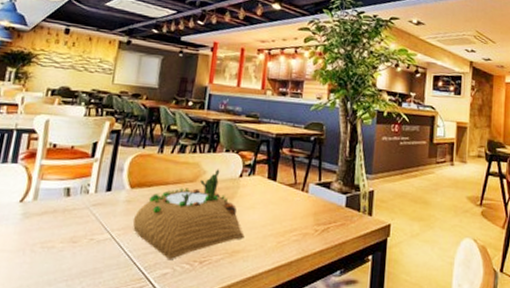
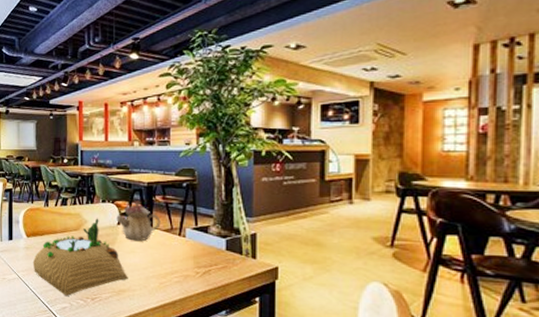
teapot: none [239,152,286,196] -> present [117,200,161,241]

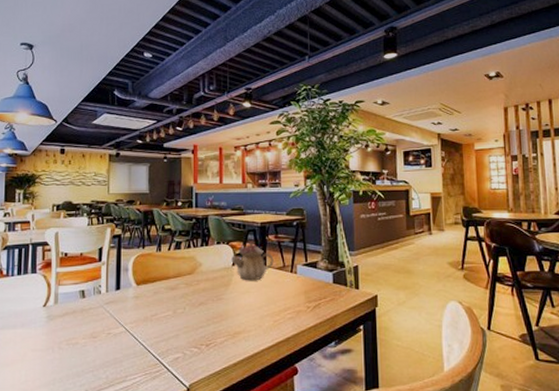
succulent planter: present [32,218,128,297] -> none [142,260,243,346]

